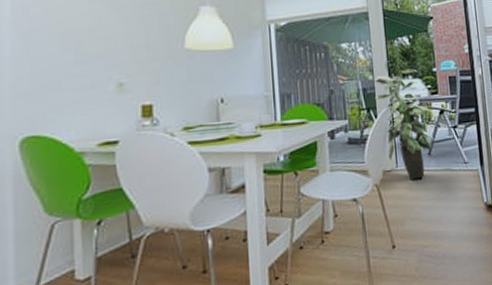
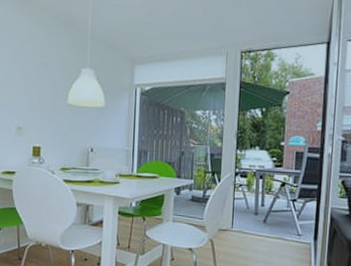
indoor plant: present [374,69,435,180] -> none [220,140,272,242]

